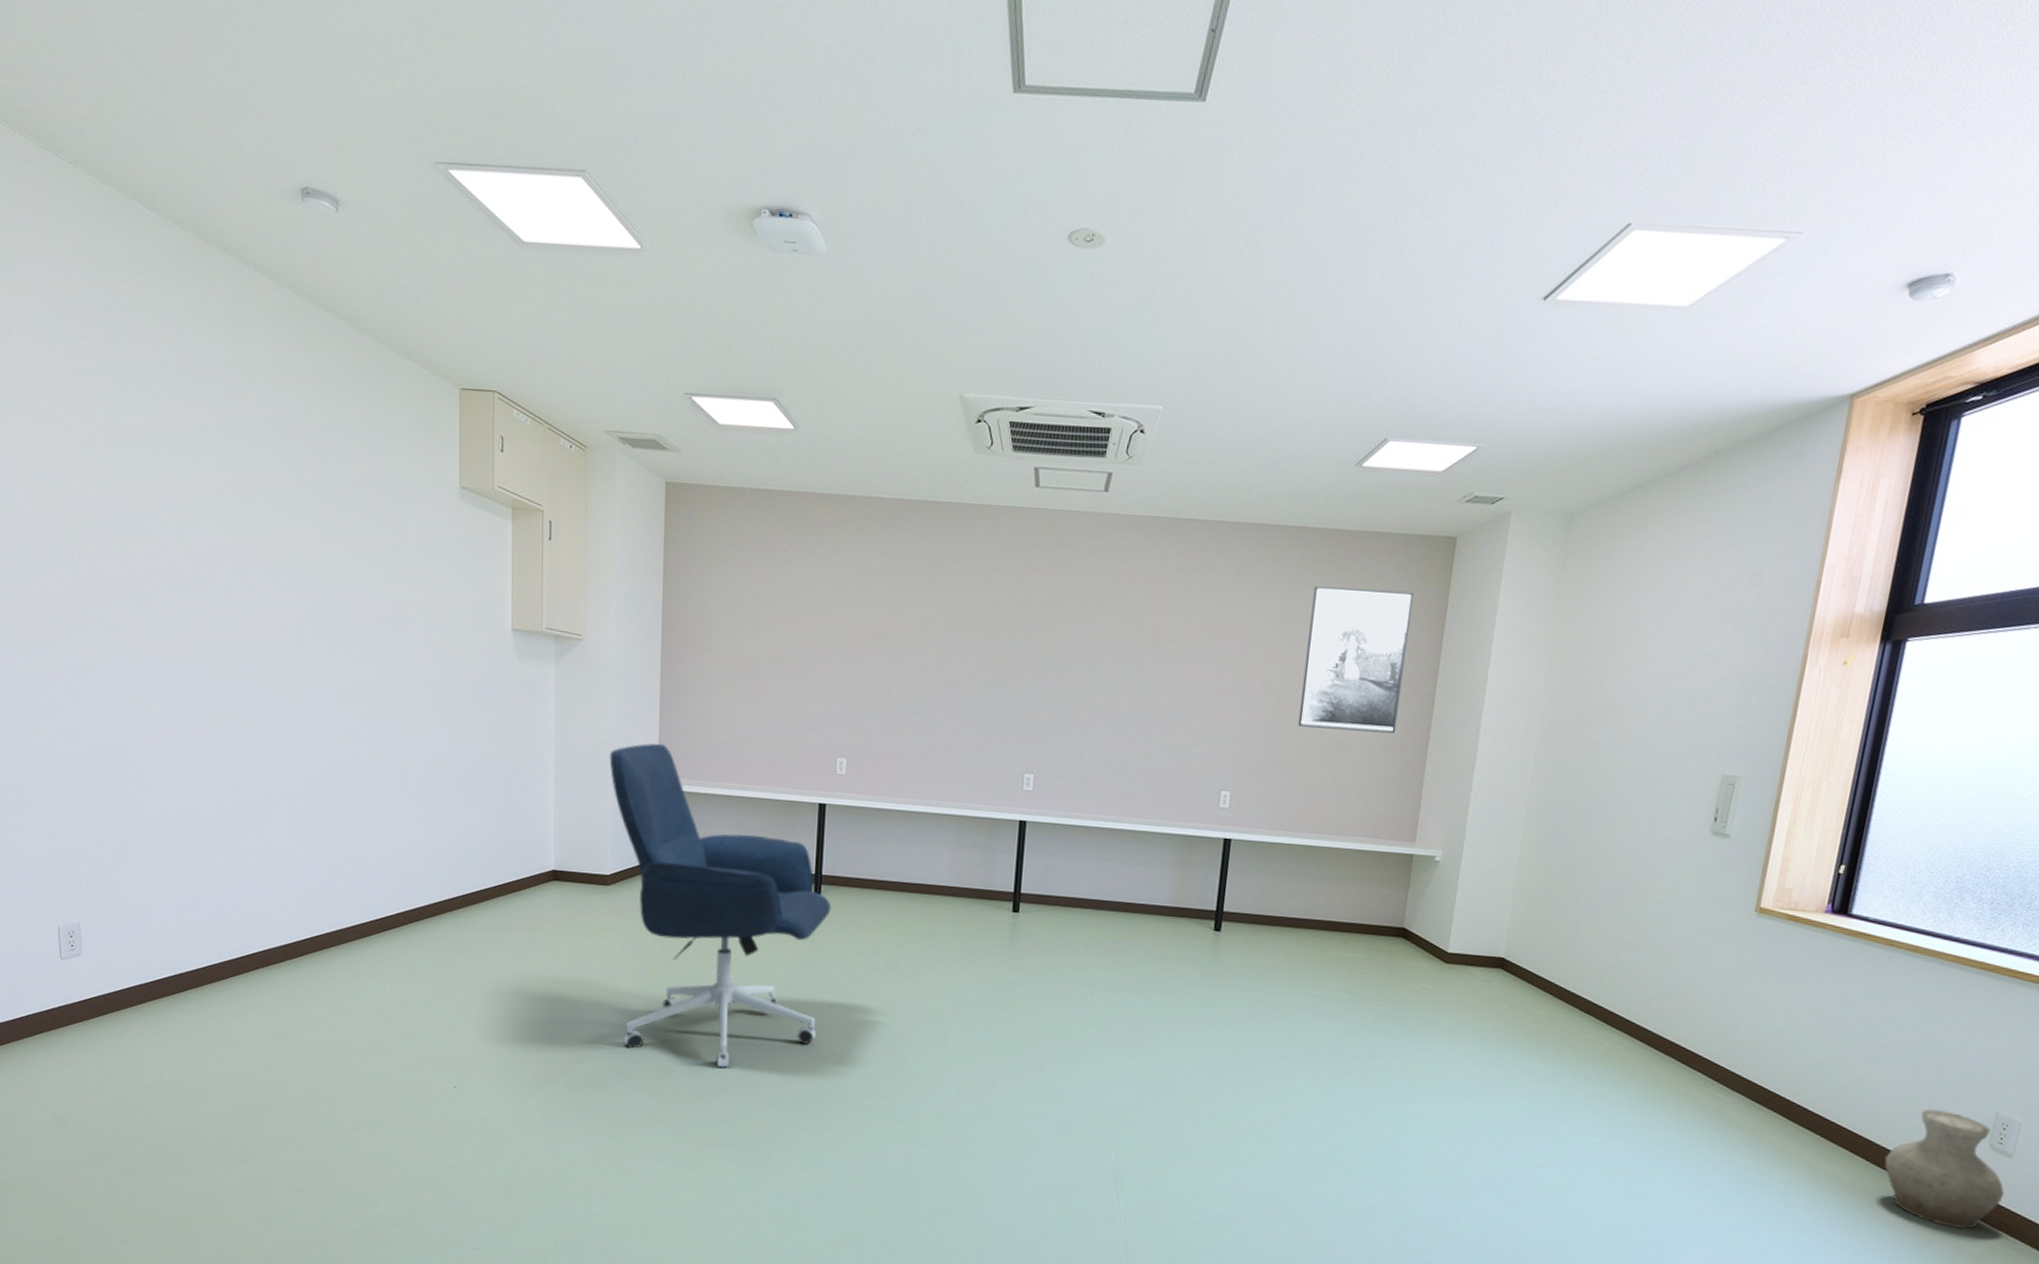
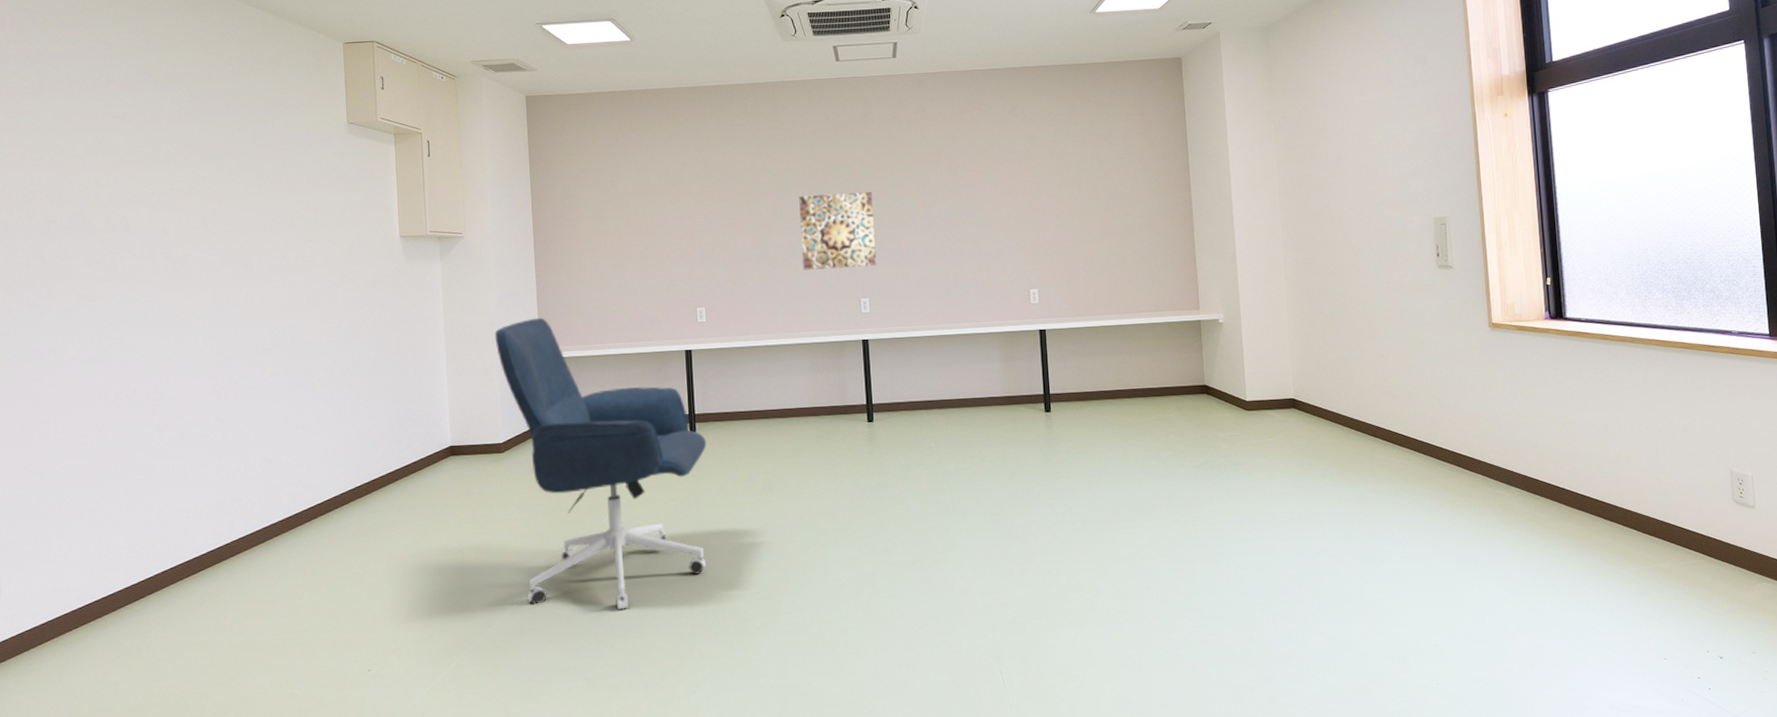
wall art: none [962,645,1055,739] -> present [799,192,877,270]
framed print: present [1298,586,1413,734] -> none [1076,105,1165,226]
vase: present [1883,1108,2004,1229] -> none [1651,475,1758,581]

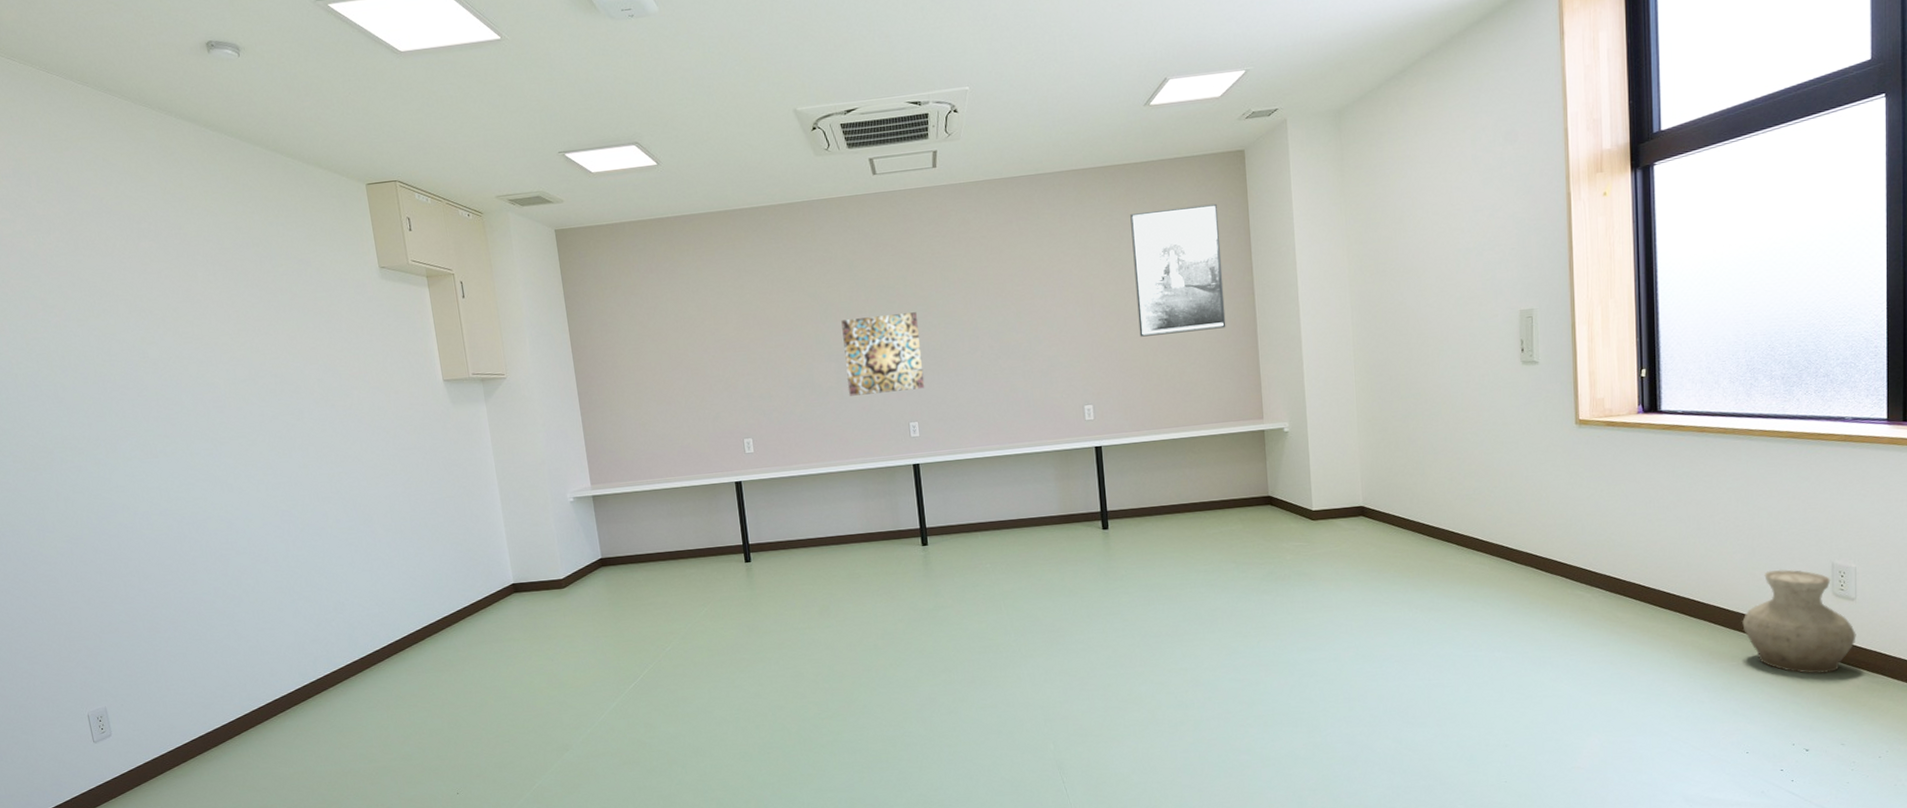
office chair: present [494,317,707,611] -> none [545,455,769,734]
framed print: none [1076,105,1165,226] -> present [1130,203,1226,337]
vase: none [1651,475,1758,581] -> present [1741,569,1856,674]

